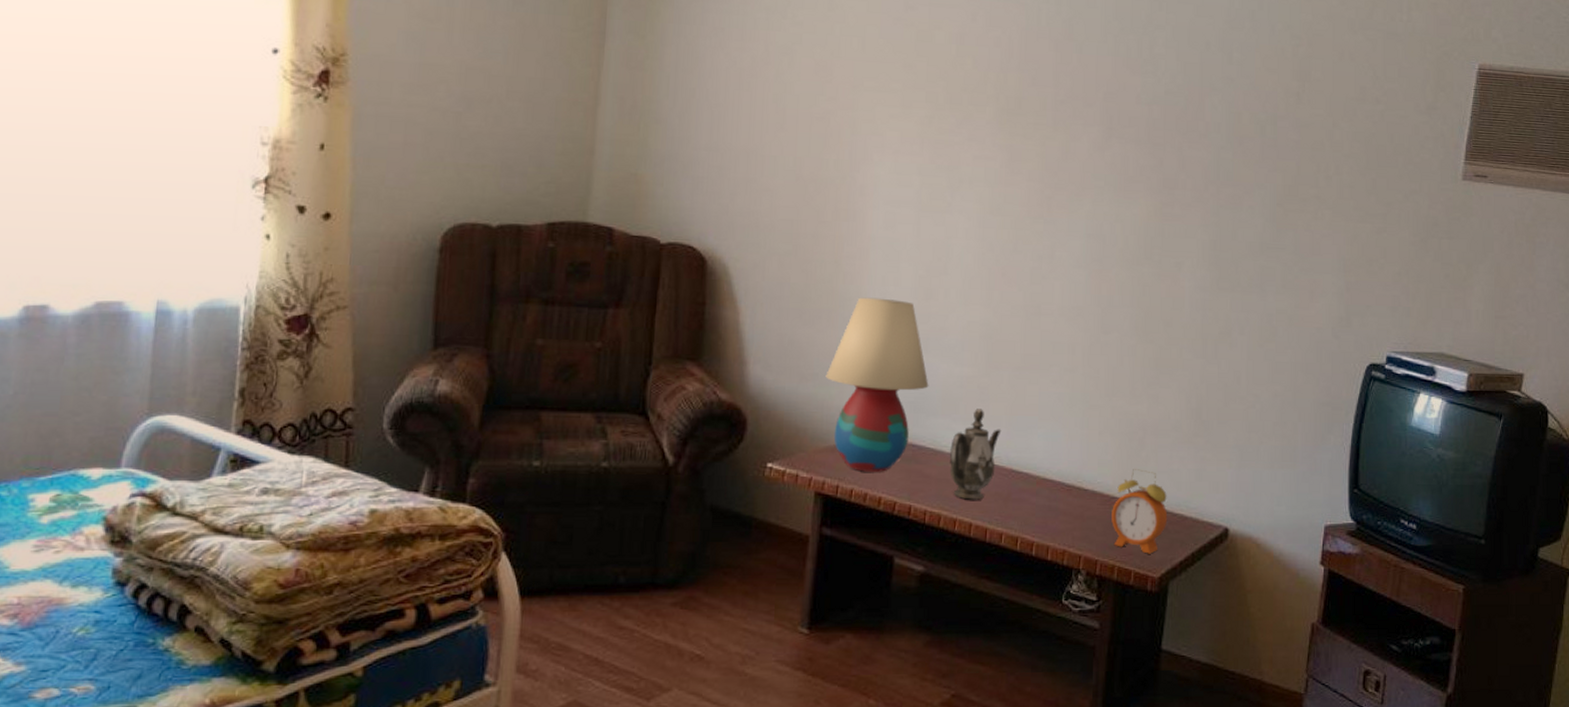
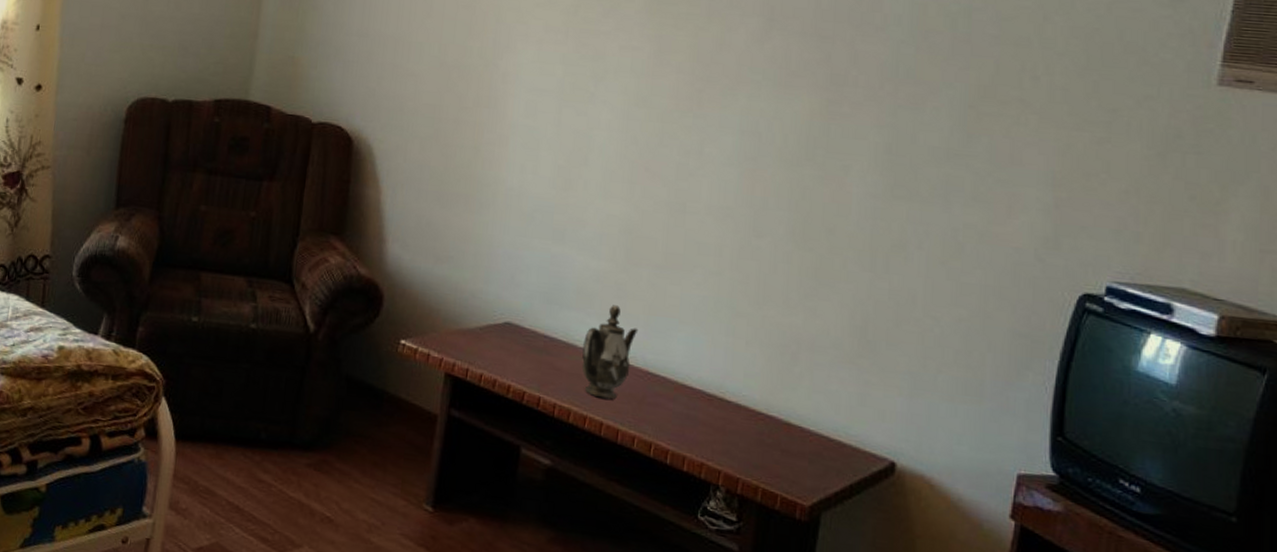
table lamp: present [825,297,929,472] -> none [460,184,564,360]
alarm clock: present [1111,469,1168,554] -> none [757,385,823,480]

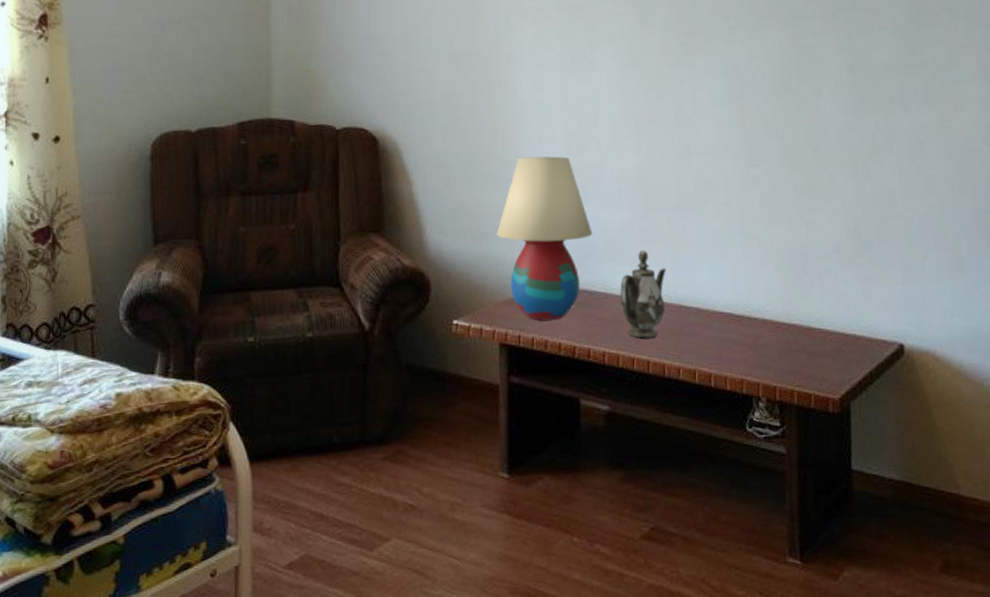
table lamp: none [460,184,564,360] -> present [496,156,593,321]

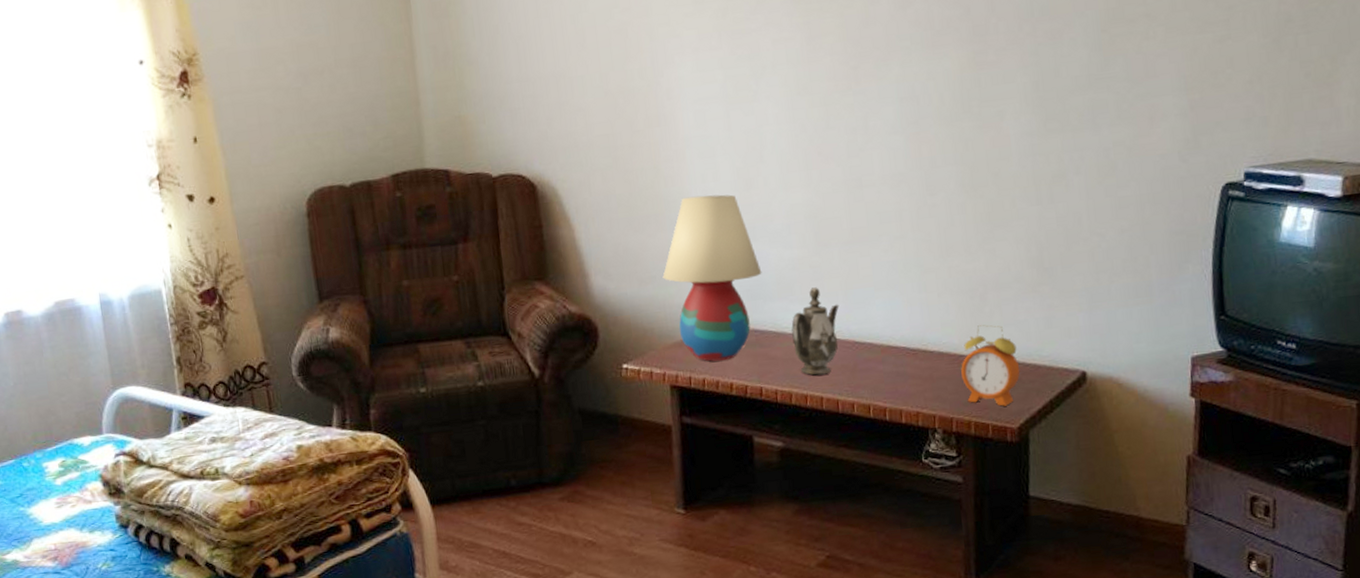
alarm clock: none [784,294,841,376] -> present [961,324,1020,406]

